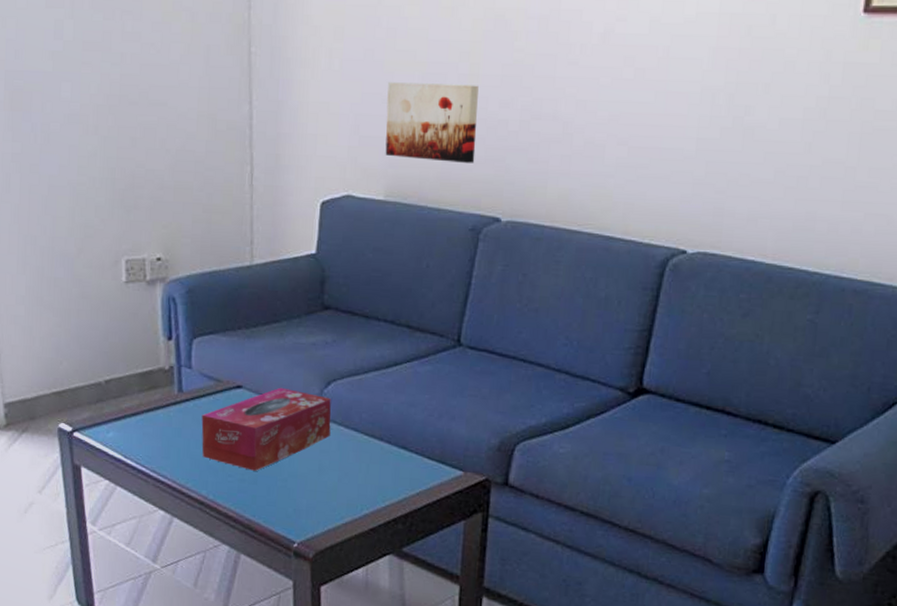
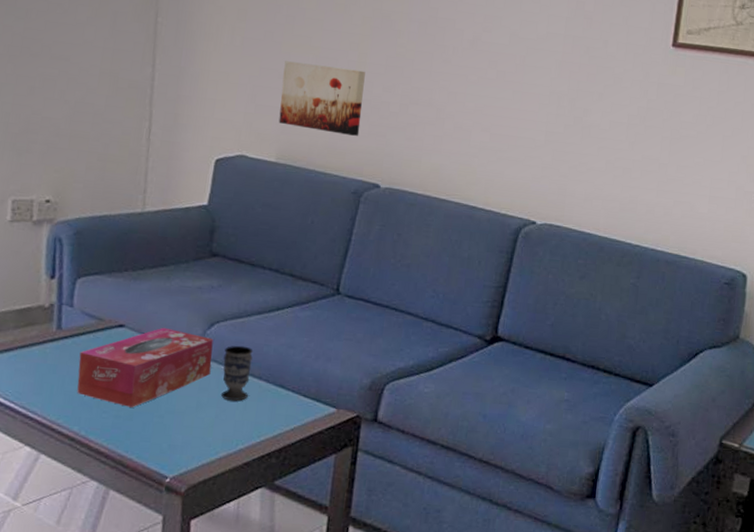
cup: none [342,404,373,464] -> present [220,345,253,401]

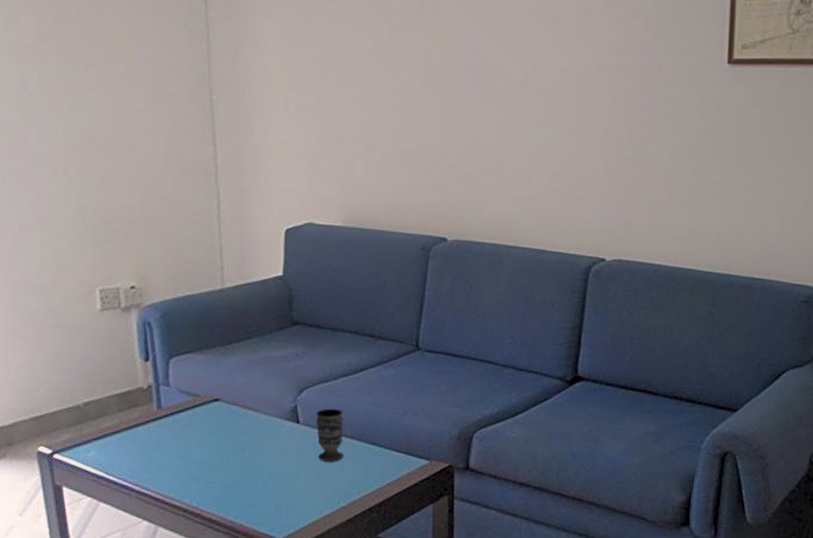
tissue box: present [77,327,214,408] -> none [182,397,306,476]
wall art: present [278,61,366,136] -> none [340,124,421,192]

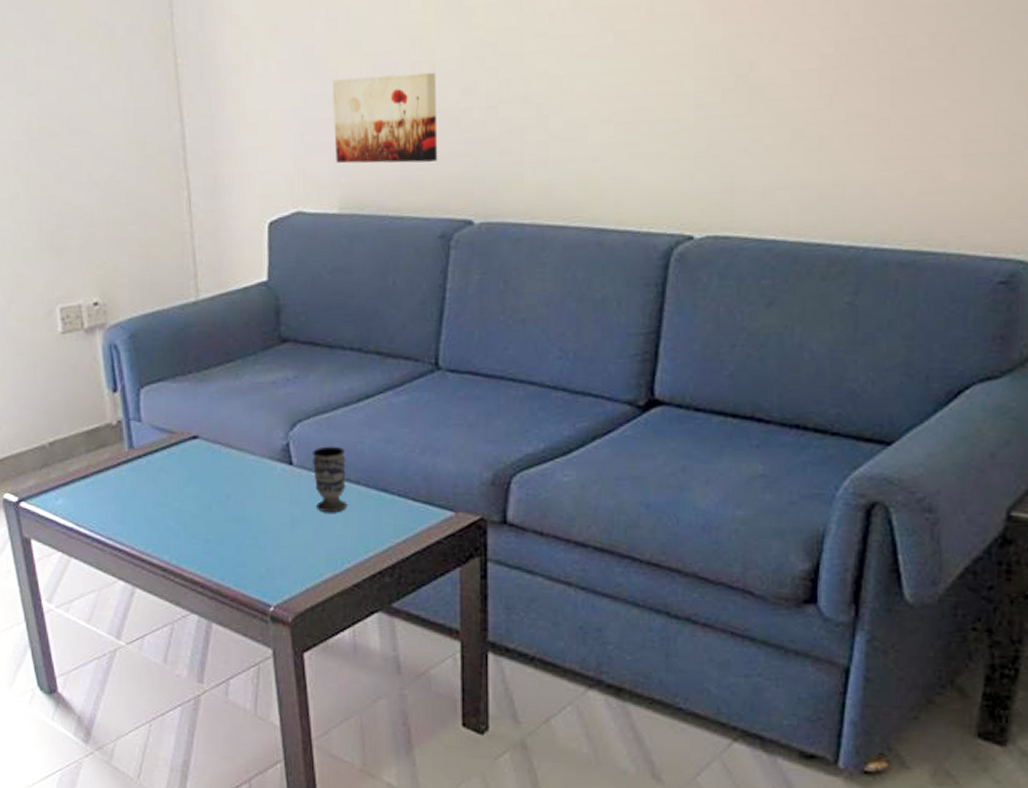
wall art: none [340,124,421,192] -> present [333,72,438,164]

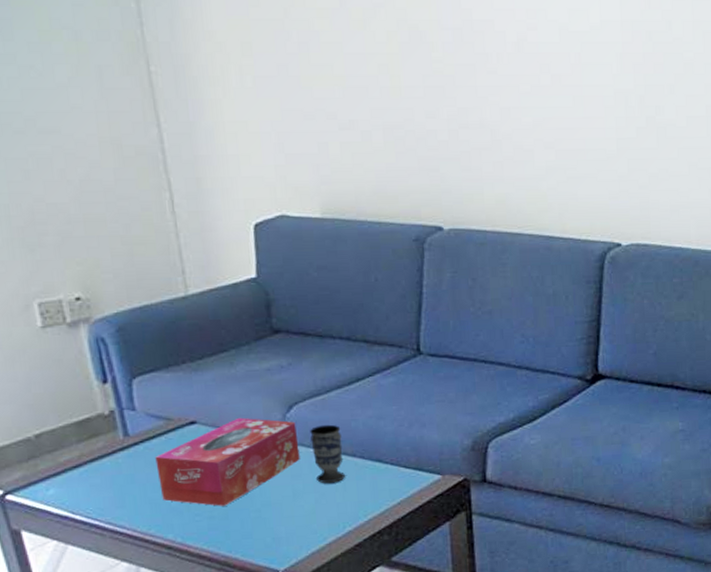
tissue box: none [157,434,300,529] -> present [155,417,300,506]
wall art: present [333,72,438,164] -> none [308,97,409,175]

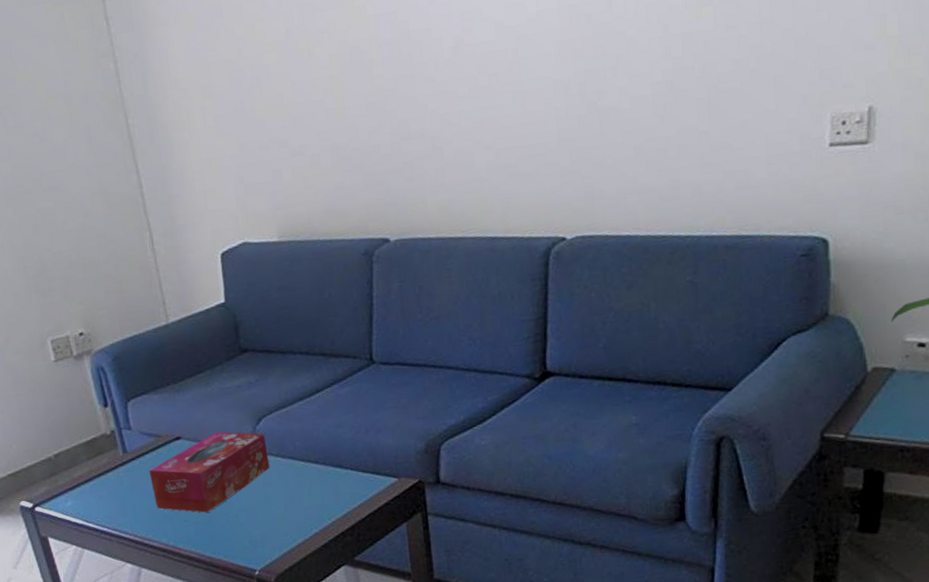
cup: present [310,424,345,484] -> none [277,434,310,489]

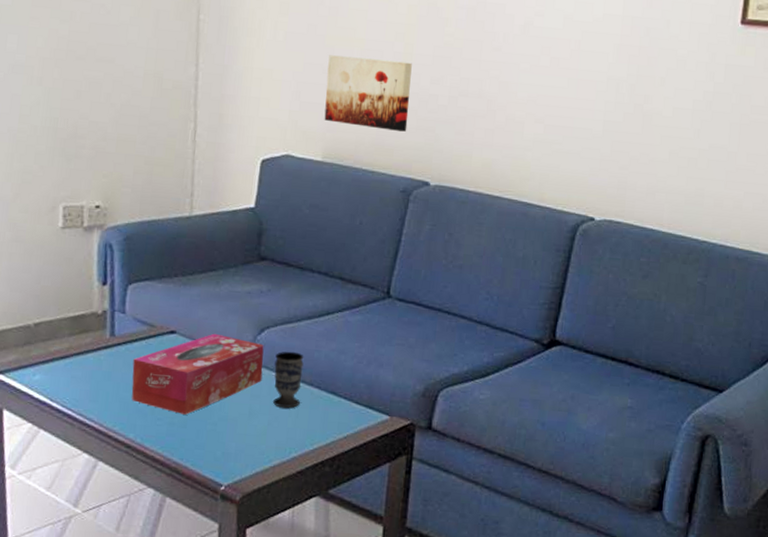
wall art: none [262,117,356,199] -> present [324,55,412,132]
cup: none [277,434,310,489] -> present [272,351,304,408]

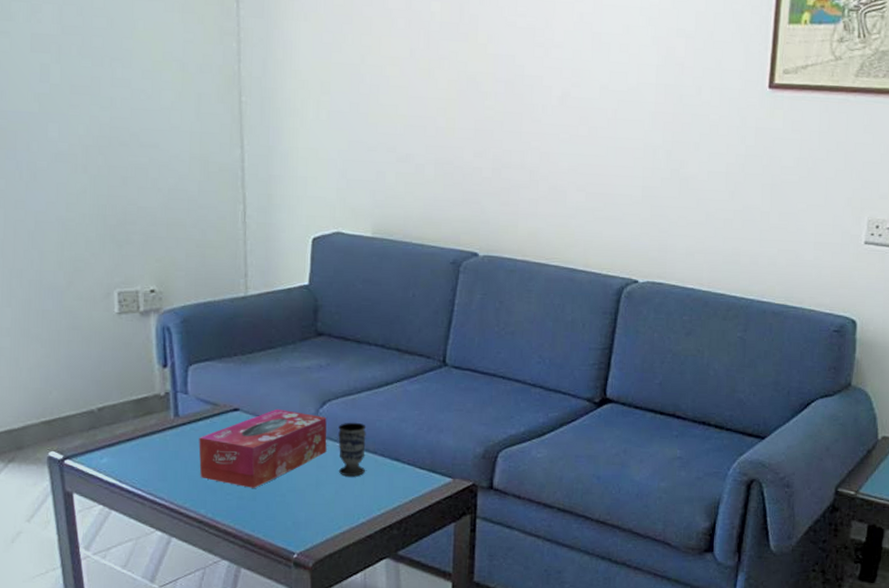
wall art: present [324,55,412,132] -> none [371,132,455,205]

